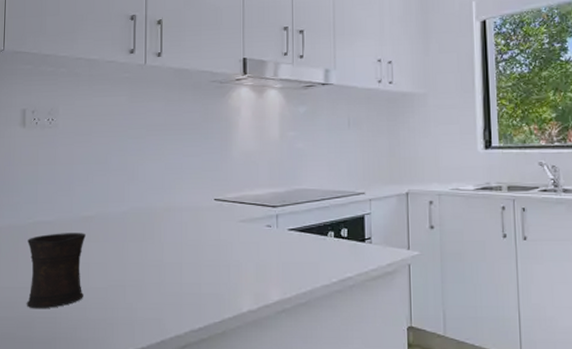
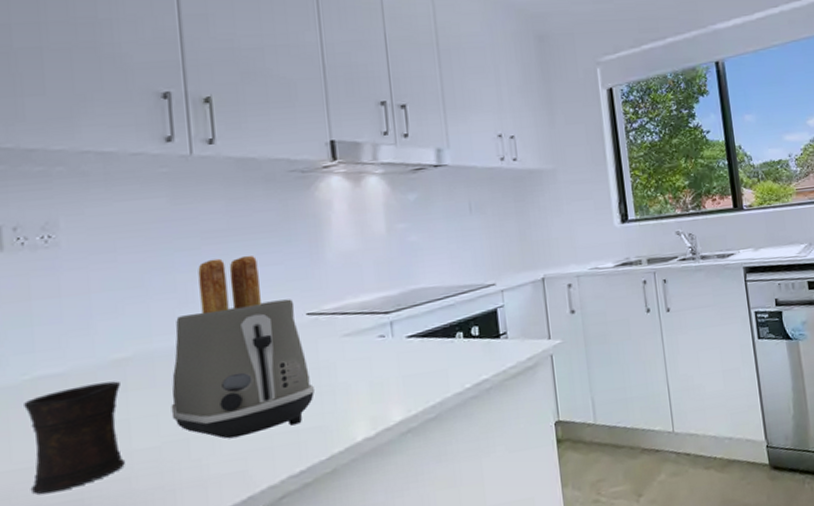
toaster: none [116,146,214,291] -> present [171,255,315,439]

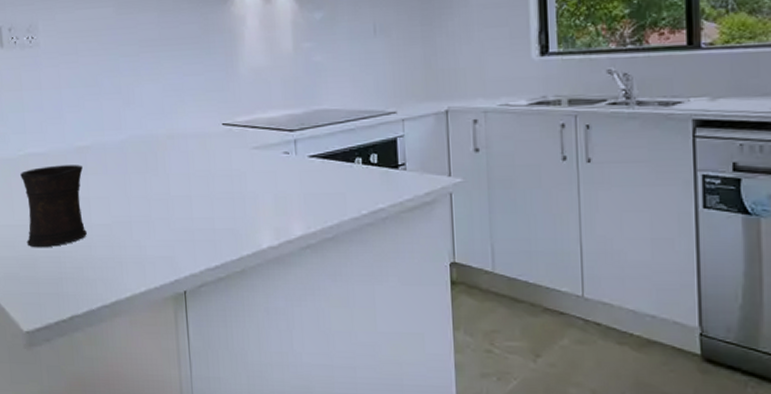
toaster: present [171,255,315,439] -> none [118,64,228,227]

